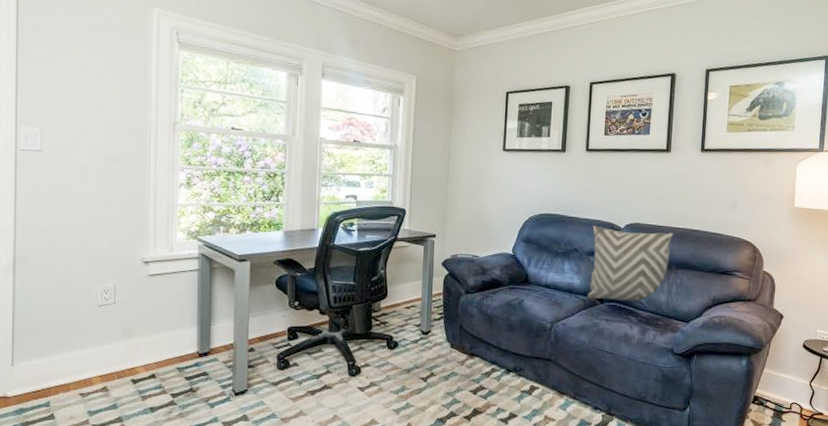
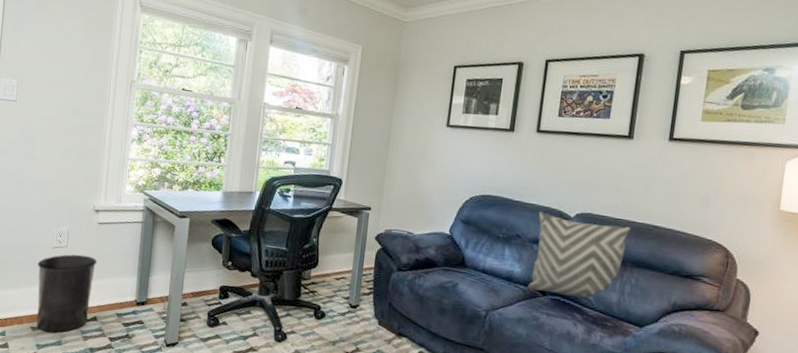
waste bin: none [82,310,151,397] -> present [36,254,97,333]

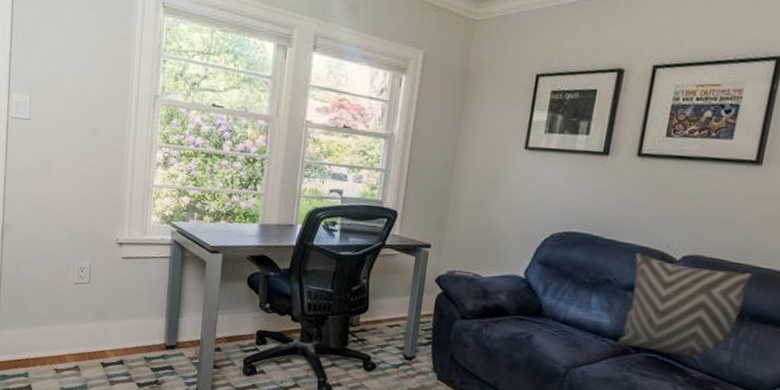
waste bin: present [36,254,97,333] -> none [59,291,122,376]

